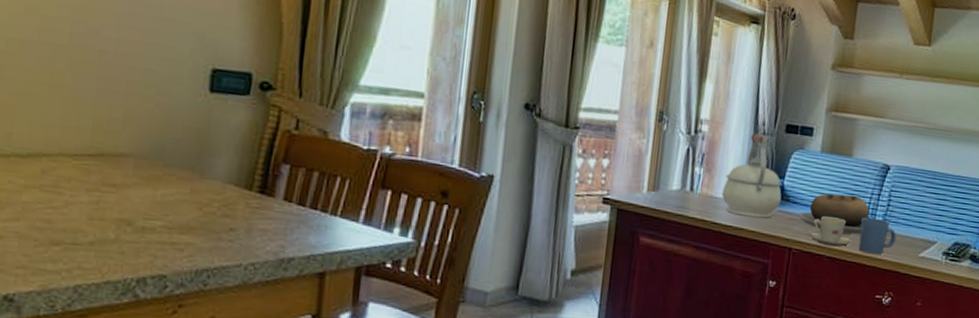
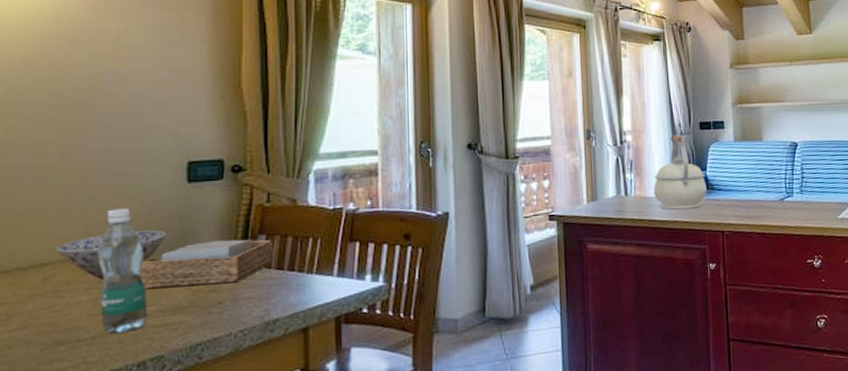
bowl: none [57,132,182,183] -> present [55,230,167,280]
bottle: none [101,106,155,244] -> present [98,208,148,334]
napkin holder: none [148,160,297,211] -> present [140,238,273,289]
bread: present [798,193,869,236] -> none [724,174,787,211]
teacup: present [810,216,851,248] -> none [738,196,776,224]
mug: present [858,217,897,256] -> none [781,191,816,225]

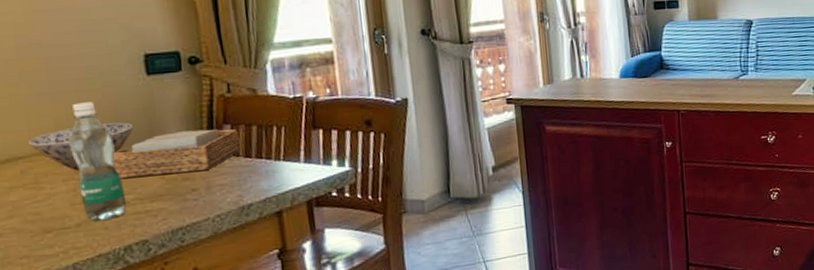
kettle: present [654,134,707,210] -> none [609,15,662,91]

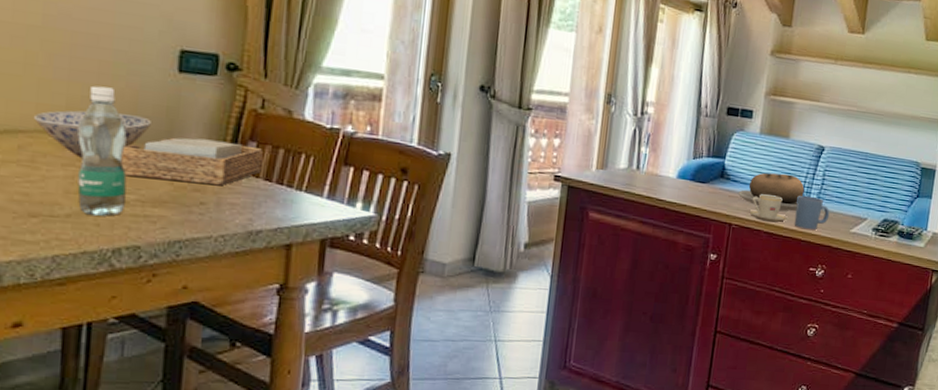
bread: none [679,52,742,90] -> present [738,172,805,212]
teacup: none [693,75,731,102] -> present [749,194,787,223]
mug: none [736,69,770,103] -> present [794,195,830,232]

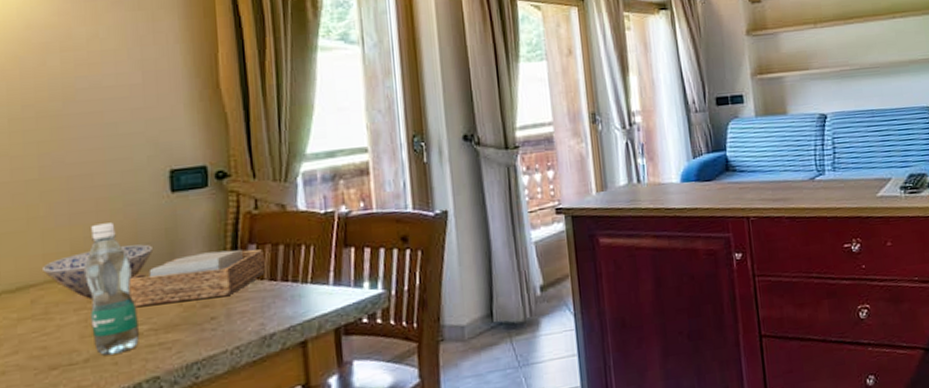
bread: present [738,172,805,212] -> none [748,151,818,192]
teacup: present [749,194,787,223] -> none [764,176,807,207]
mug: present [794,195,830,232] -> none [811,168,851,206]

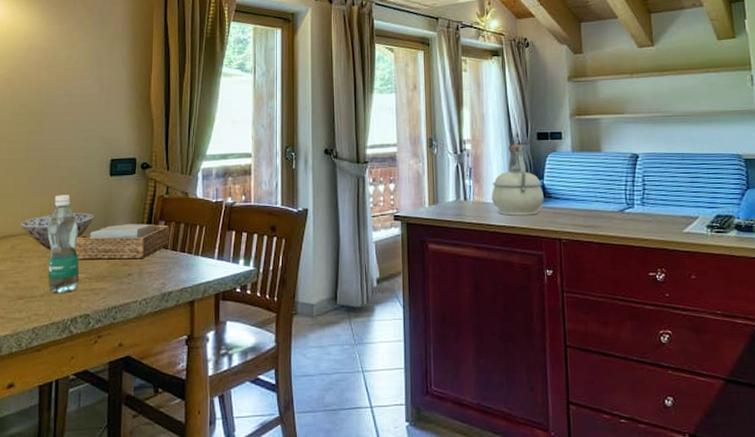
kettle: none [669,112,728,196] -> present [492,144,544,216]

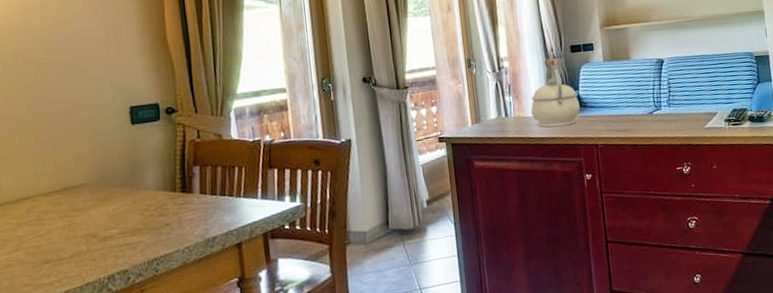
bowl: present [20,213,95,250] -> none [33,166,120,209]
bottle: present [47,195,80,293] -> none [66,148,112,253]
napkin holder: present [75,223,169,260] -> none [101,169,207,215]

